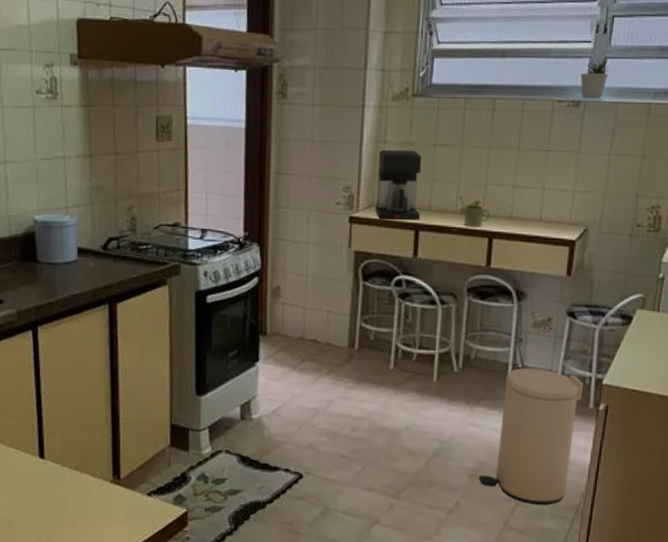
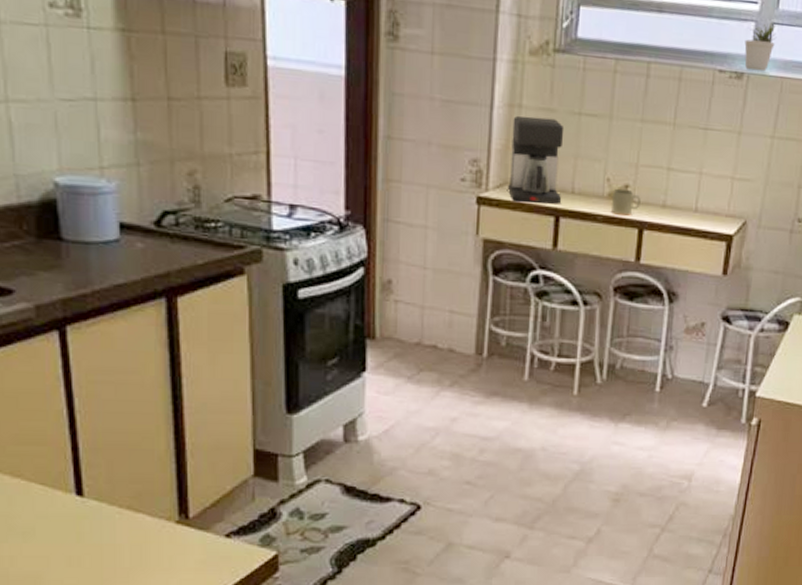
pedal bin: present [478,368,583,505] -> none [622,379,736,529]

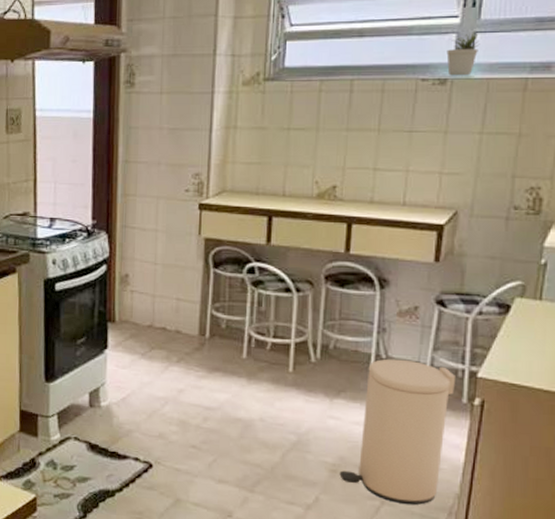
coffee maker: present [508,116,565,204] -> none [226,135,275,206]
mug: present [611,188,641,216] -> none [320,189,349,212]
pedal bin: none [622,379,736,529] -> present [339,359,455,505]

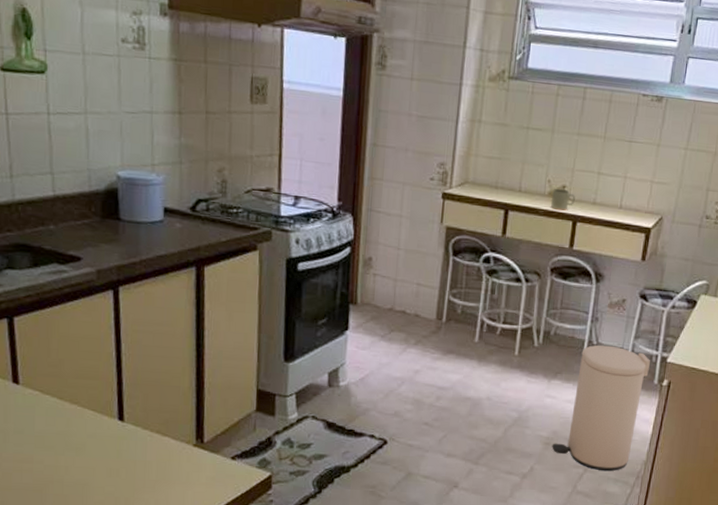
mug: none [320,189,349,212] -> present [550,188,575,211]
potted plant: present [446,32,480,76] -> none [664,56,691,96]

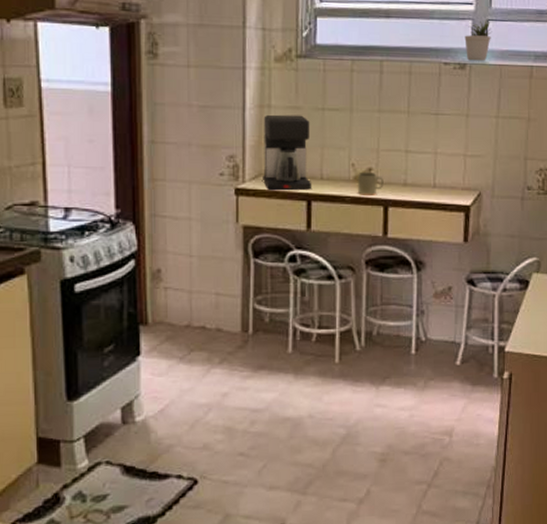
coffee maker: none [467,129,515,200] -> present [263,114,312,190]
pedal bin: present [552,345,650,471] -> none [388,340,487,484]
potted plant: none [664,56,691,96] -> present [464,19,492,61]

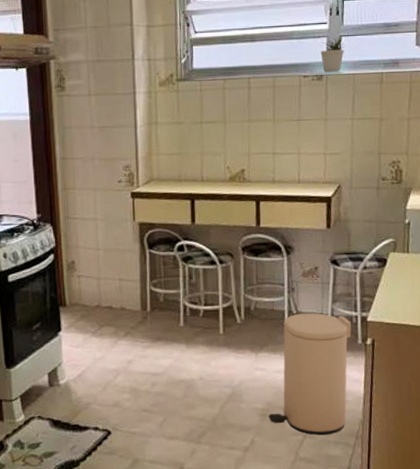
coffee maker: present [263,114,312,190] -> none [152,128,195,192]
mug: present [357,172,384,195] -> none [232,172,255,193]
pedal bin: none [388,340,487,484] -> present [268,312,352,435]

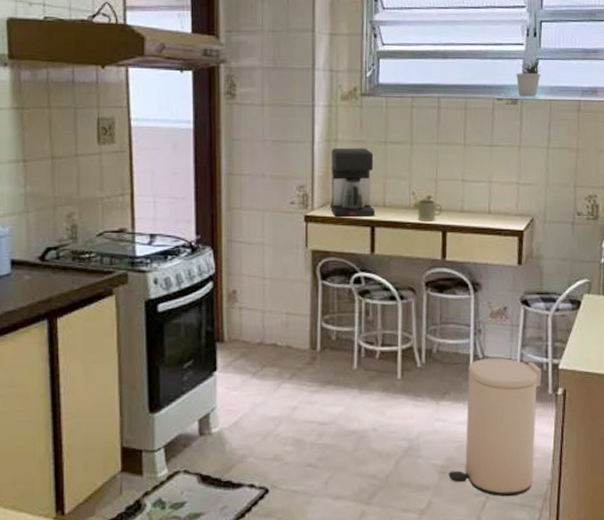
coffee maker: none [152,128,195,192] -> present [330,148,376,217]
mug: none [232,172,255,193] -> present [417,199,442,221]

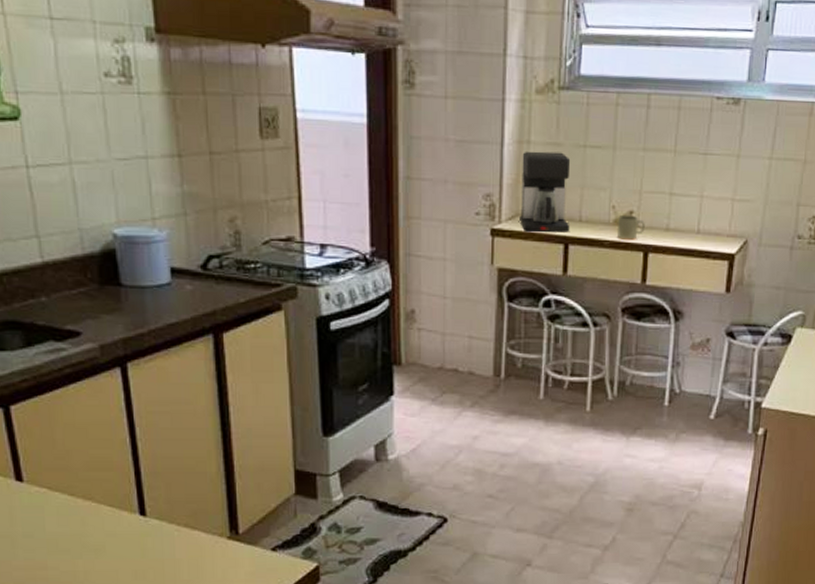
pedal bin: present [448,357,541,496] -> none [635,393,742,536]
potted plant: present [516,58,542,97] -> none [741,48,772,96]

